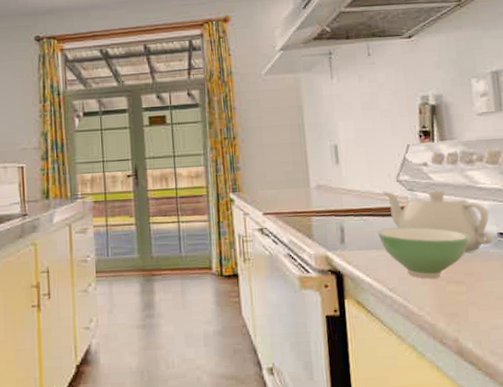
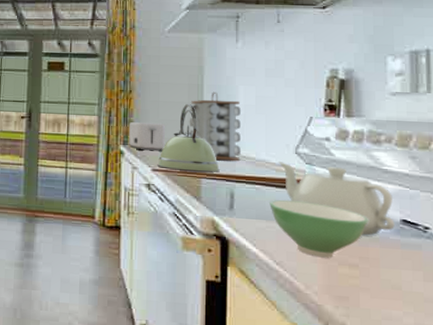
toaster: none [237,167,274,196] -> present [129,122,166,152]
kettle: none [268,144,328,212] -> present [157,103,220,173]
spice rack: none [293,129,346,197] -> present [189,91,241,161]

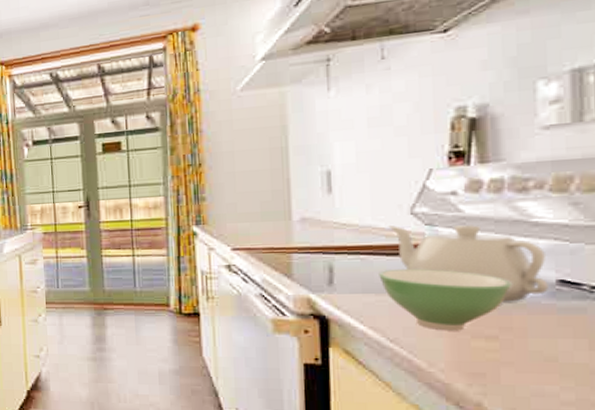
toaster: present [129,122,166,152] -> none [202,197,246,229]
kettle: present [157,103,220,173] -> none [237,170,314,247]
spice rack: present [189,91,241,161] -> none [272,153,340,232]

